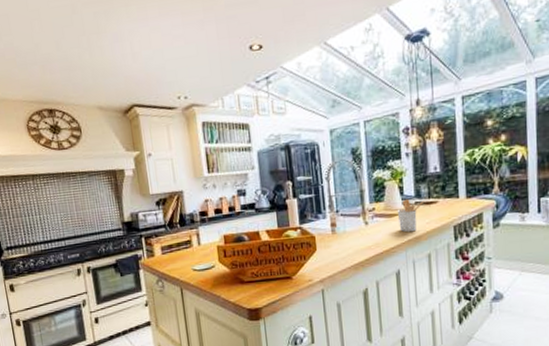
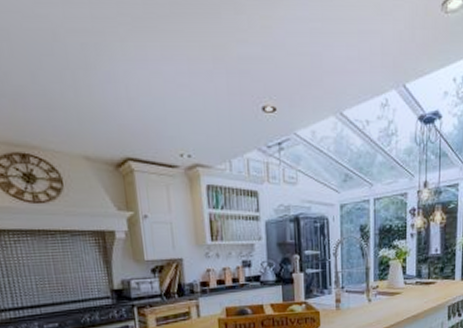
utensil holder: present [397,198,425,233] -> none [399,278,424,311]

